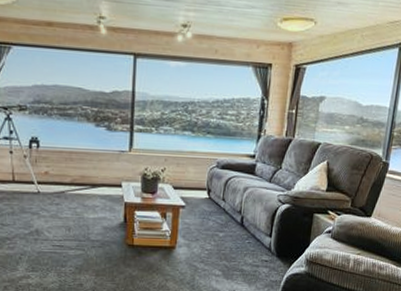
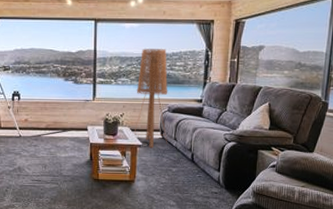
floor lamp: none [176,93,218,210] -> present [133,49,168,149]

